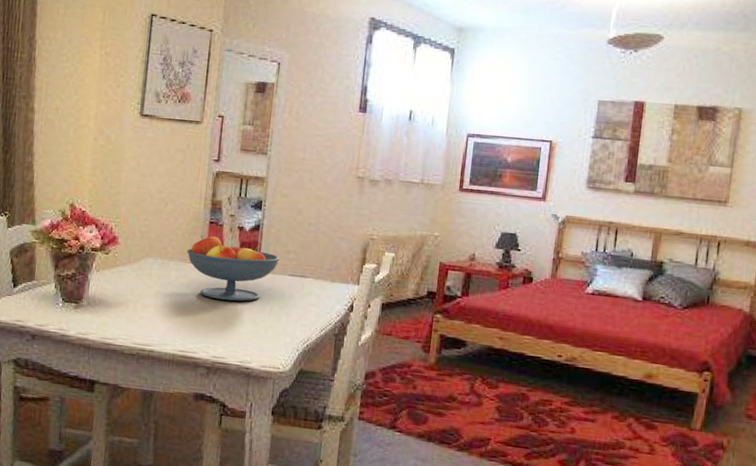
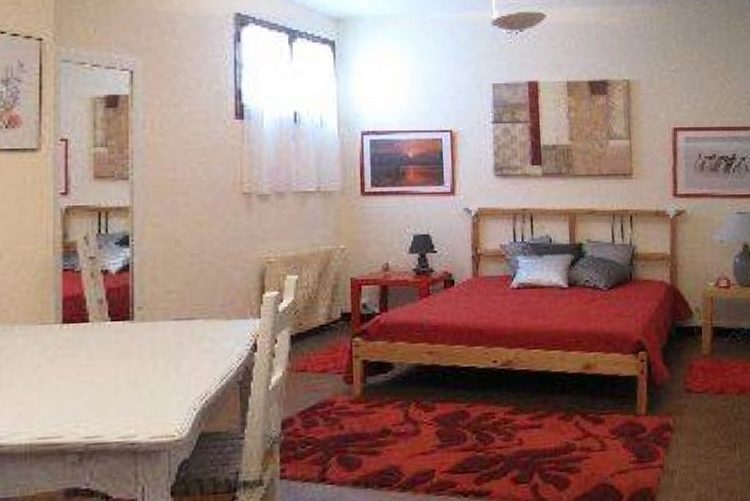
fruit bowl: present [187,235,280,302] -> none [36,286,159,364]

